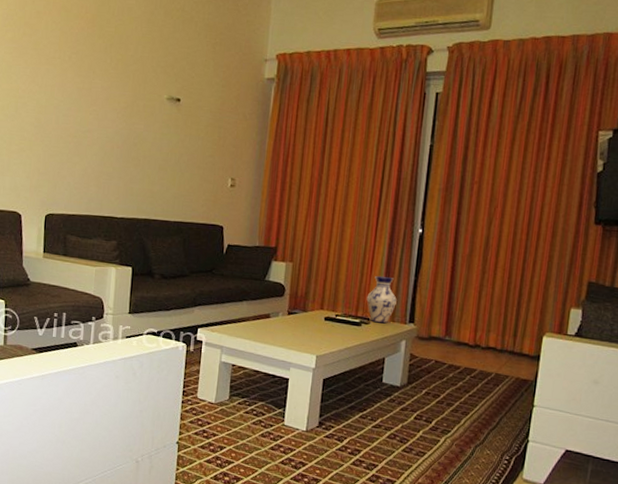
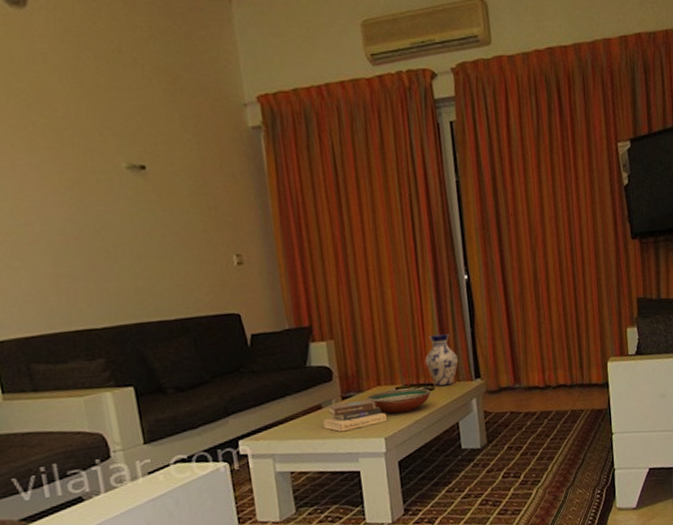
books: none [267,316,323,342] -> present [323,399,388,432]
decorative bowl: none [308,315,366,339] -> present [366,387,431,414]

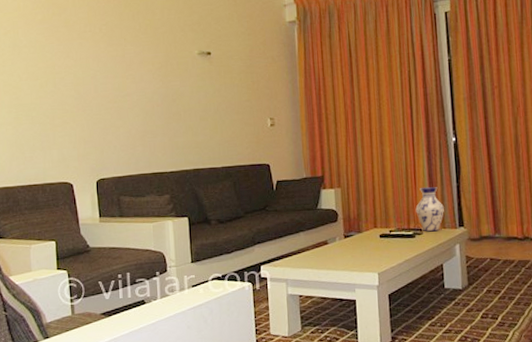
books: present [323,399,388,432] -> none [328,238,381,265]
decorative bowl: present [366,387,431,414] -> none [364,231,420,253]

